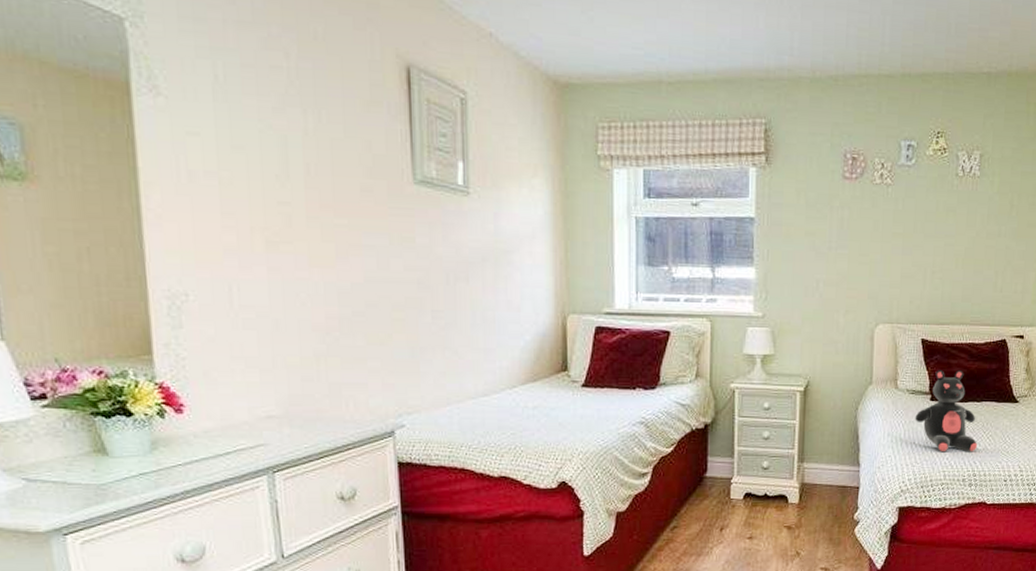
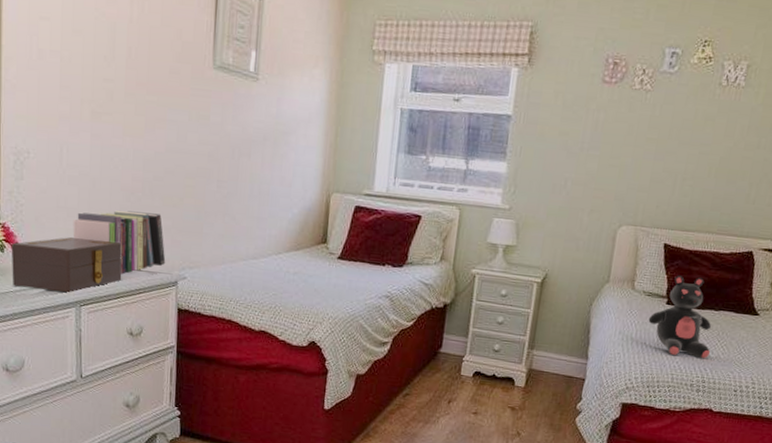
jewelry box: none [173,391,324,459] -> present [11,236,122,293]
books: none [254,354,378,430] -> present [73,211,166,275]

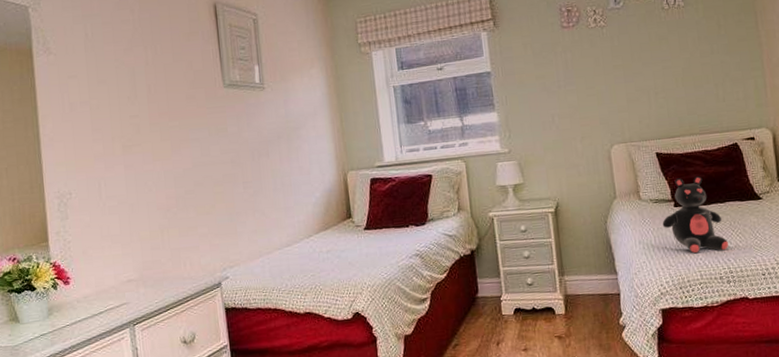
jewelry box: present [11,236,122,293] -> none [63,257,169,320]
books: present [73,211,166,275] -> none [117,224,208,287]

